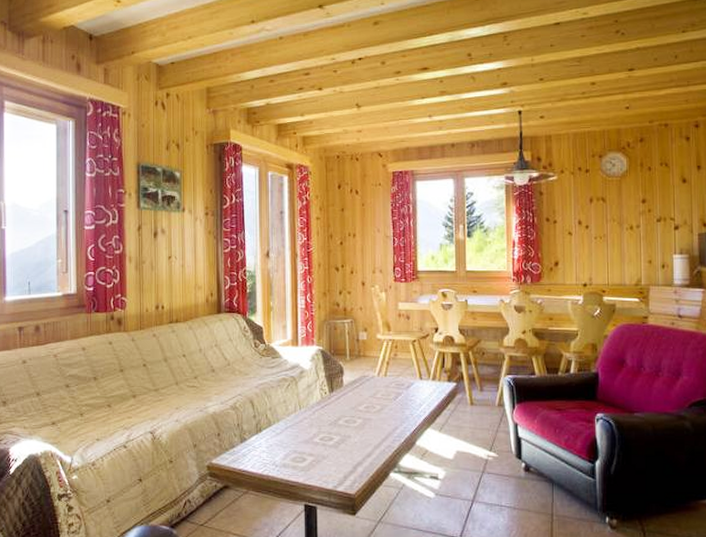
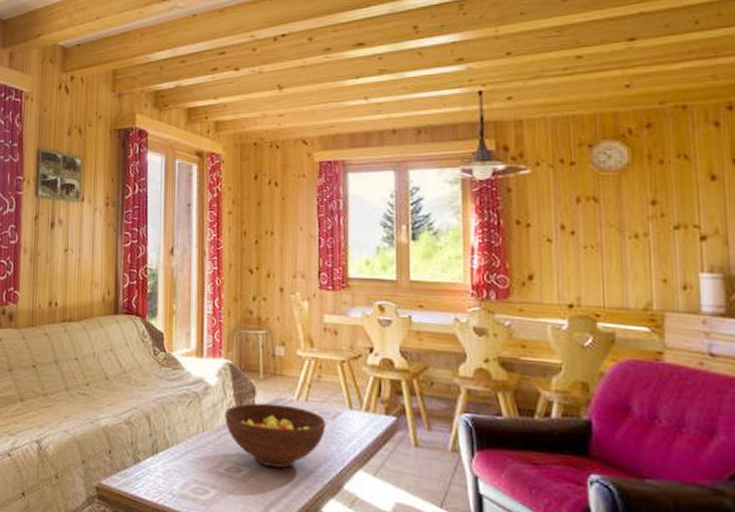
fruit bowl: none [318,381,402,434] -> present [225,403,326,468]

